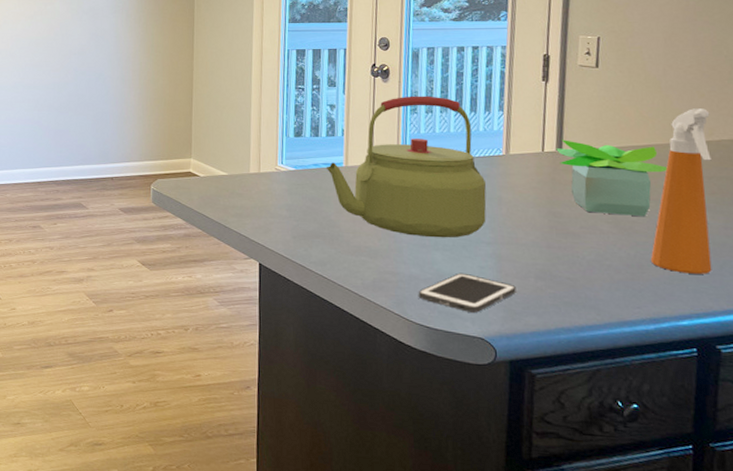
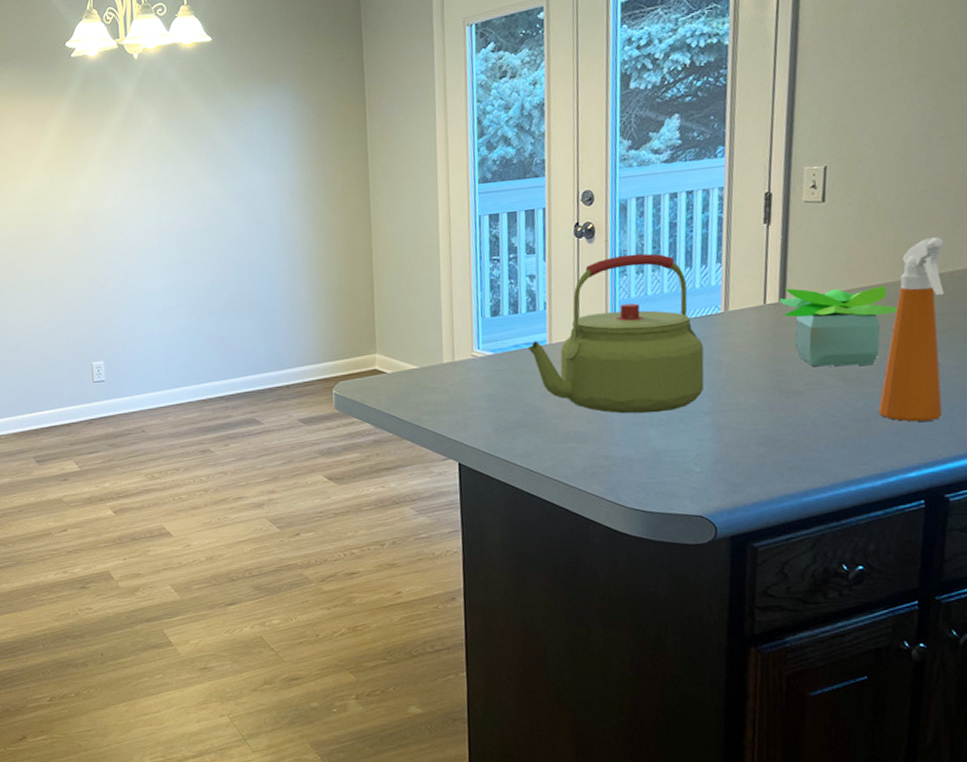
cell phone: present [418,273,516,313] -> none [632,448,737,490]

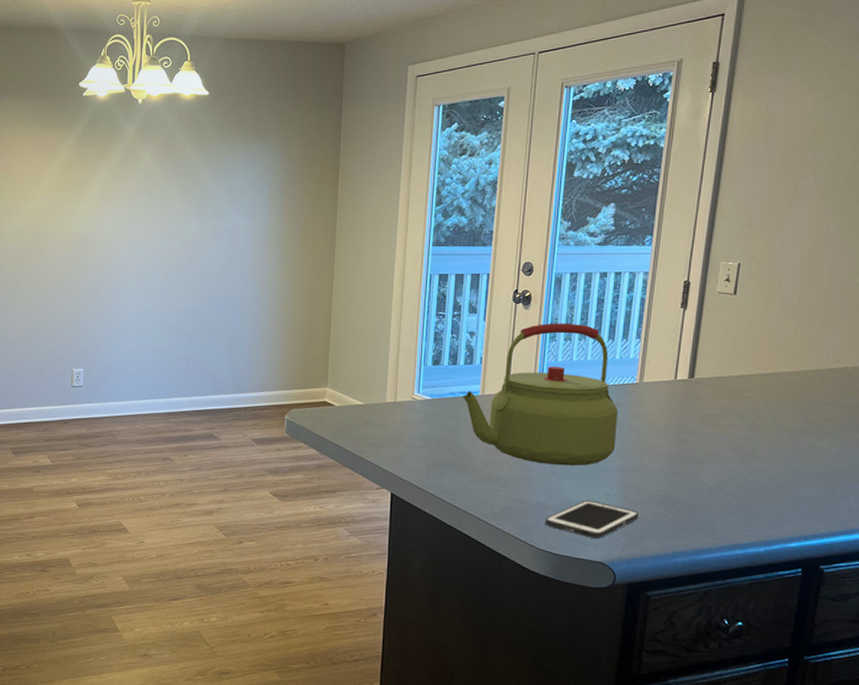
cell phone: none [632,448,737,490] -> present [544,500,639,538]
potted plant: present [779,285,898,367] -> none [688,367,793,444]
spray bottle: present [878,237,945,422] -> none [767,336,838,498]

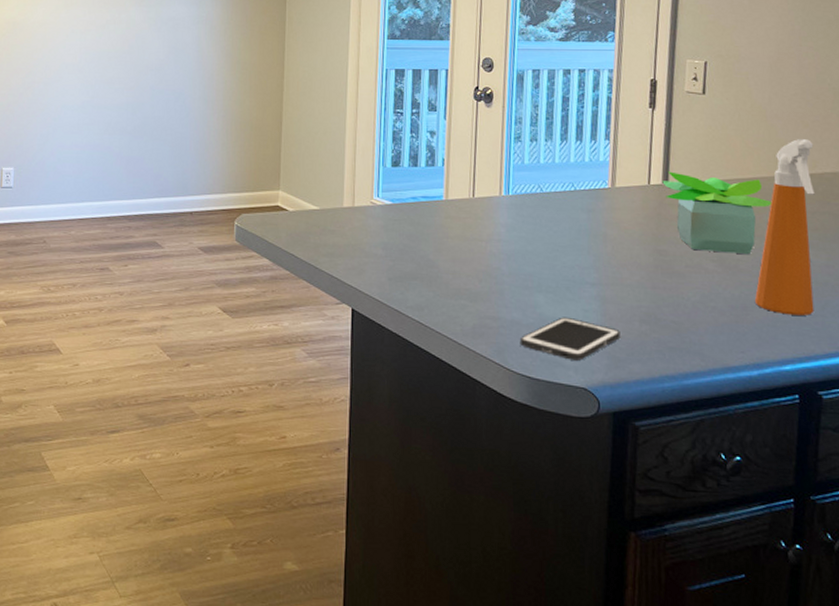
kettle: present [462,323,619,466] -> none [424,122,592,279]
potted plant: none [688,367,793,444] -> present [662,171,773,255]
spray bottle: none [767,336,838,498] -> present [754,139,815,316]

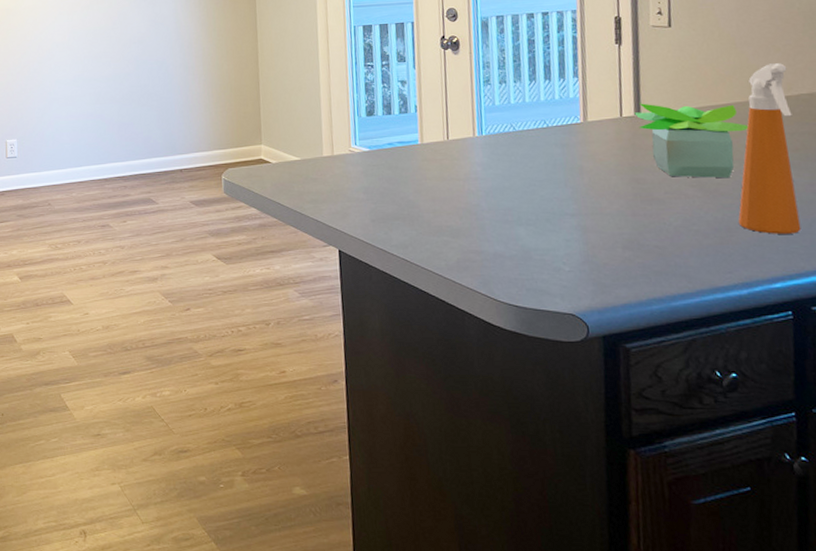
cell phone: present [519,317,621,361] -> none [504,247,604,288]

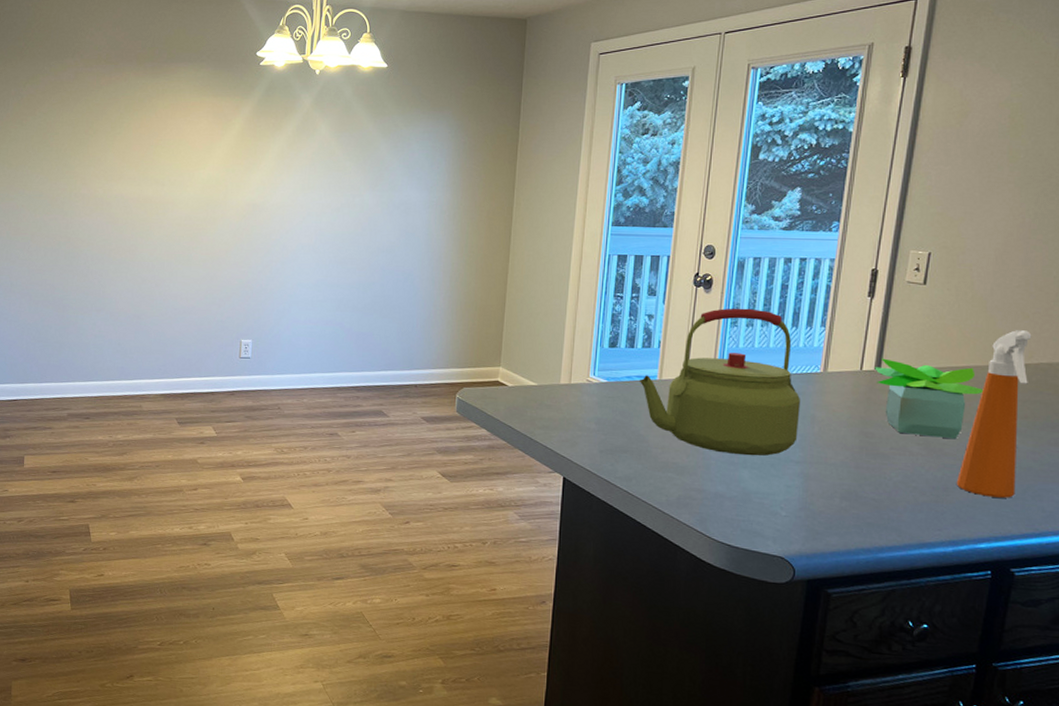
kettle: none [401,65,569,213] -> present [639,308,801,456]

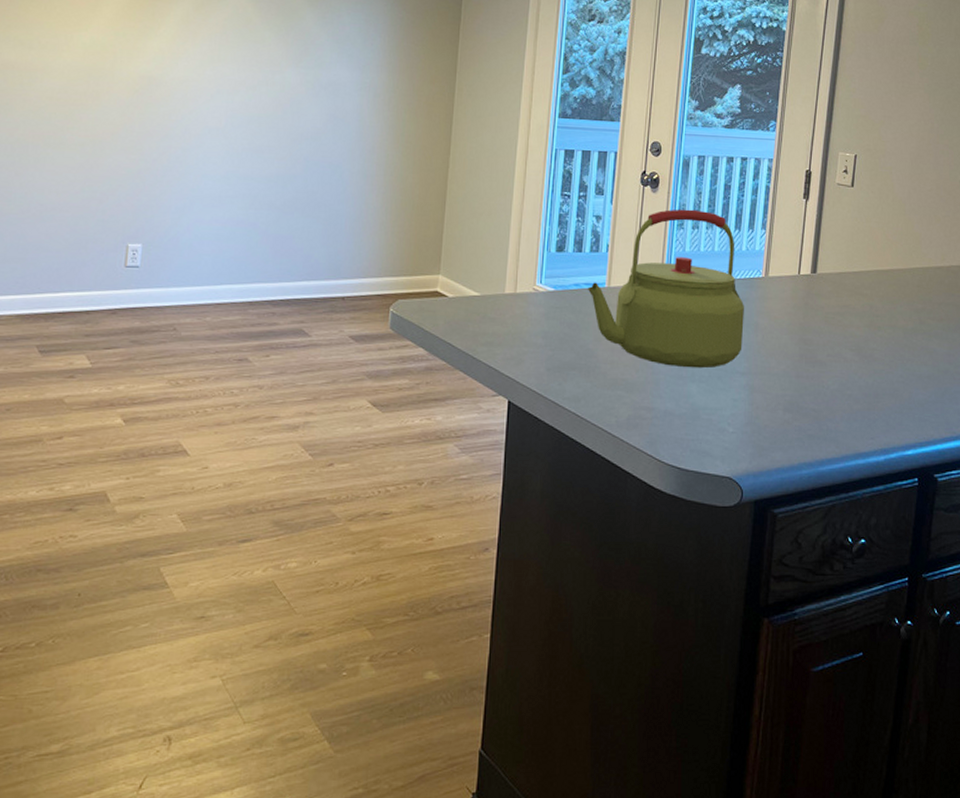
potted plant: present [874,358,984,440] -> none [811,262,906,344]
spray bottle: present [956,330,1032,498] -> none [885,233,944,402]

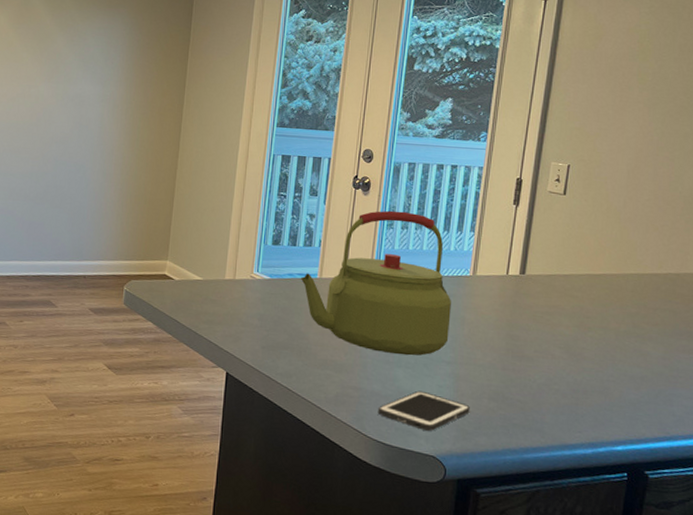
cell phone: none [671,406,765,450] -> present [377,390,470,431]

